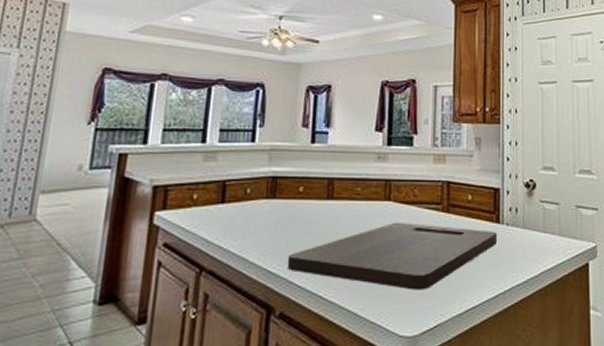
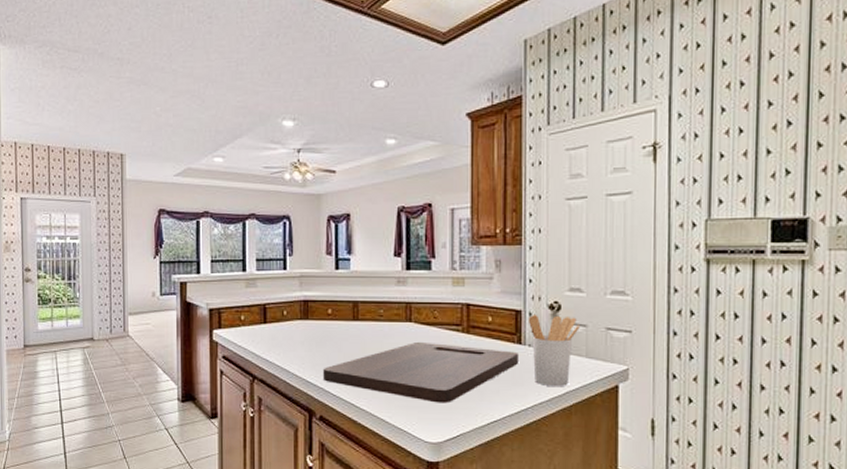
utensil holder: none [505,192,553,266] -> present [528,313,580,386]

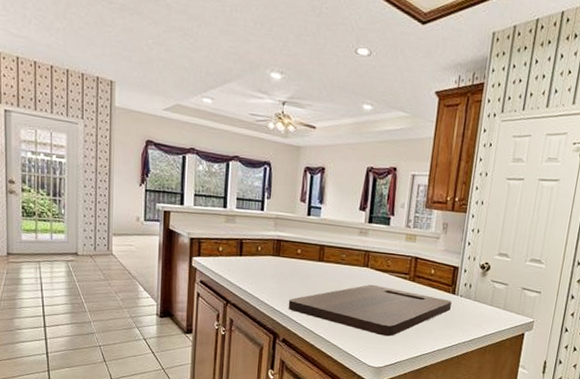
utensil holder: present [528,313,580,386] -> none [461,271,502,331]

